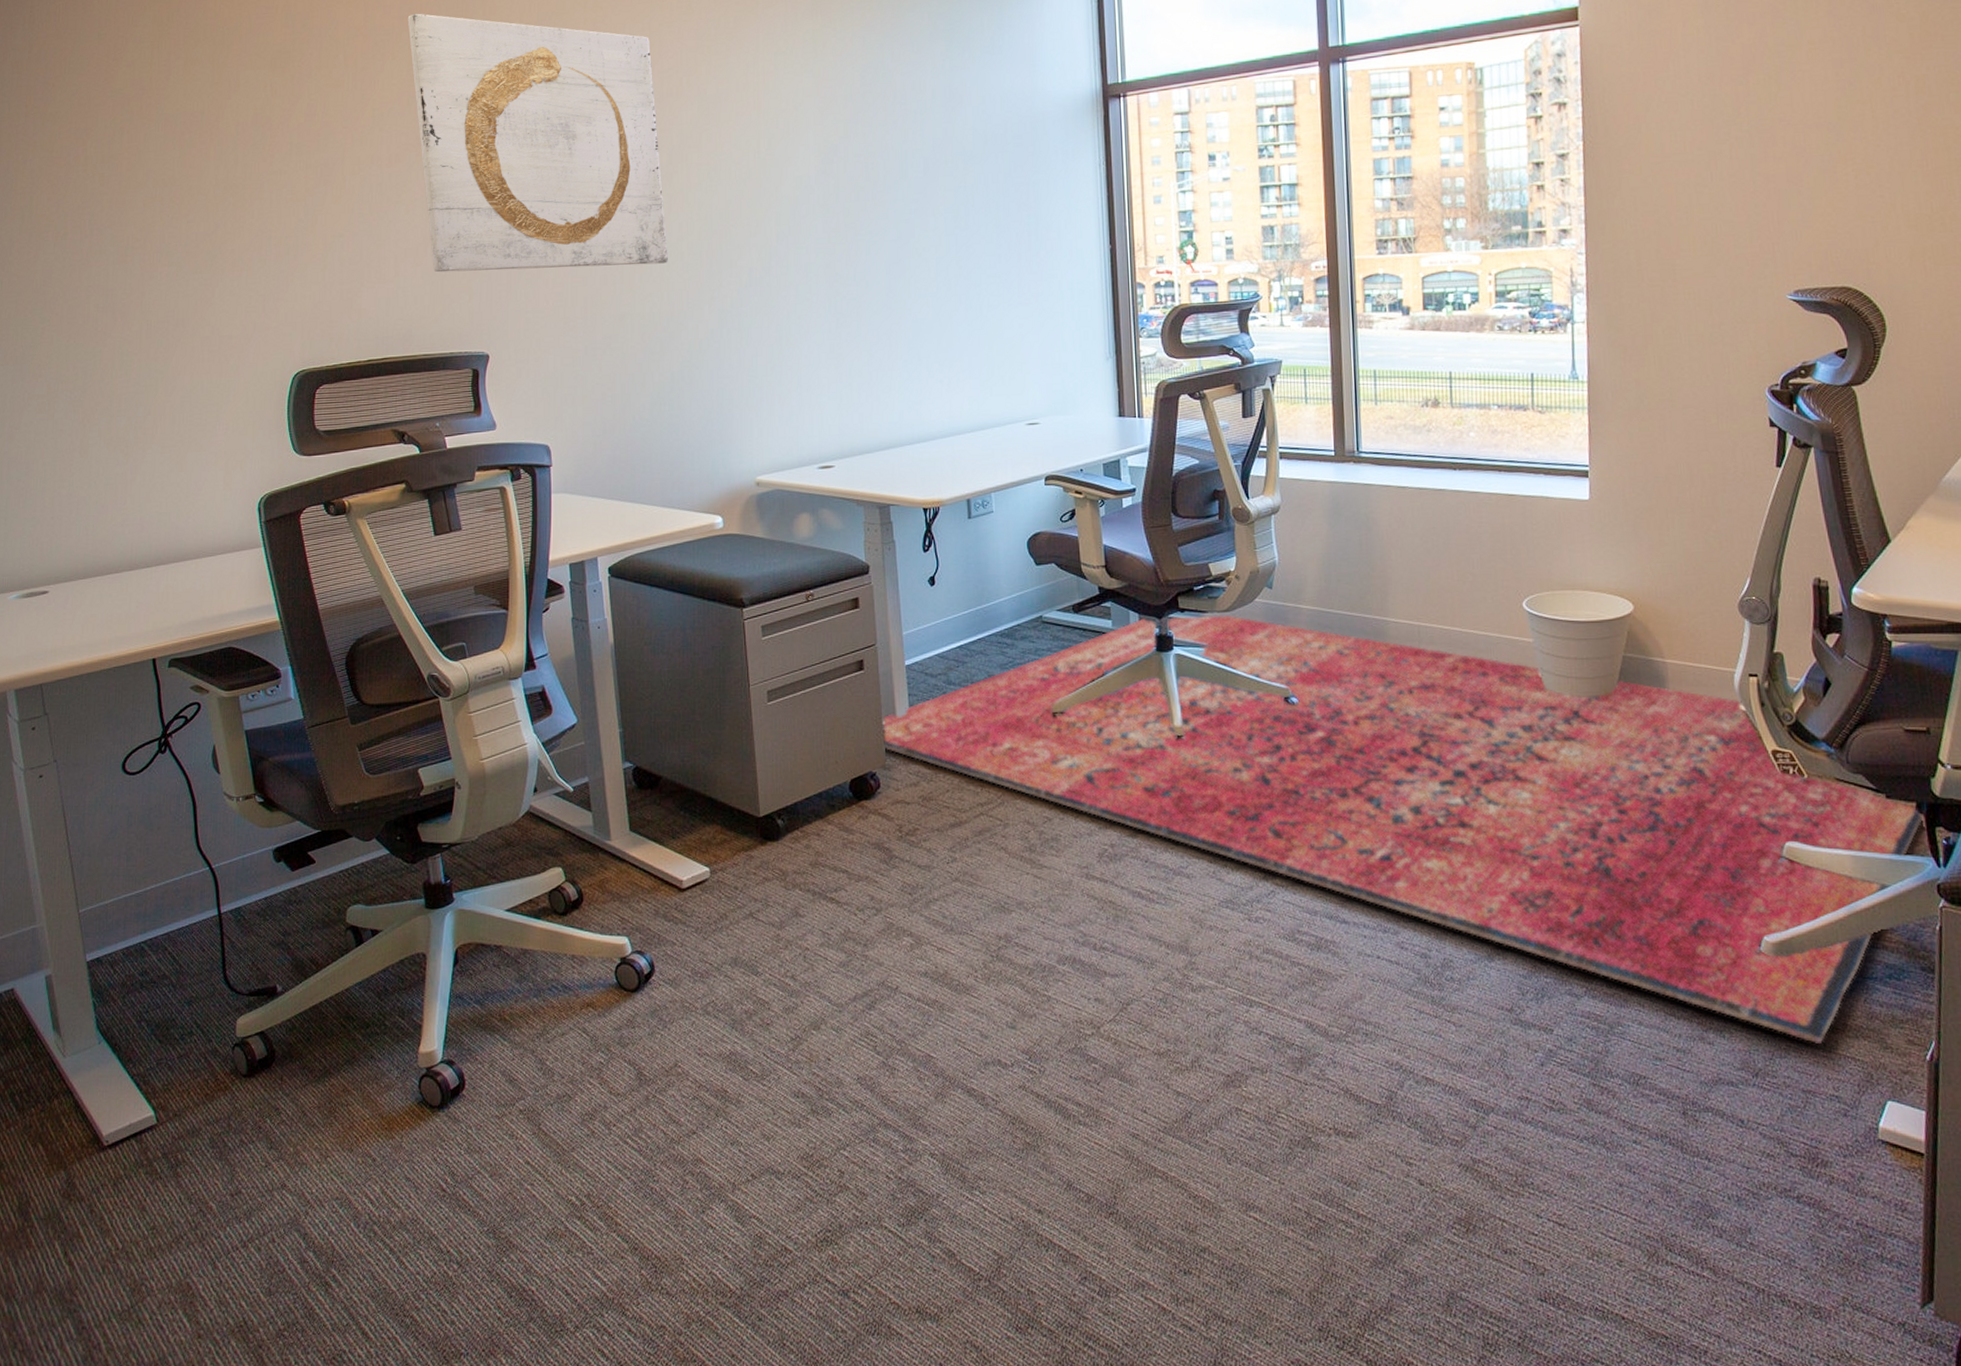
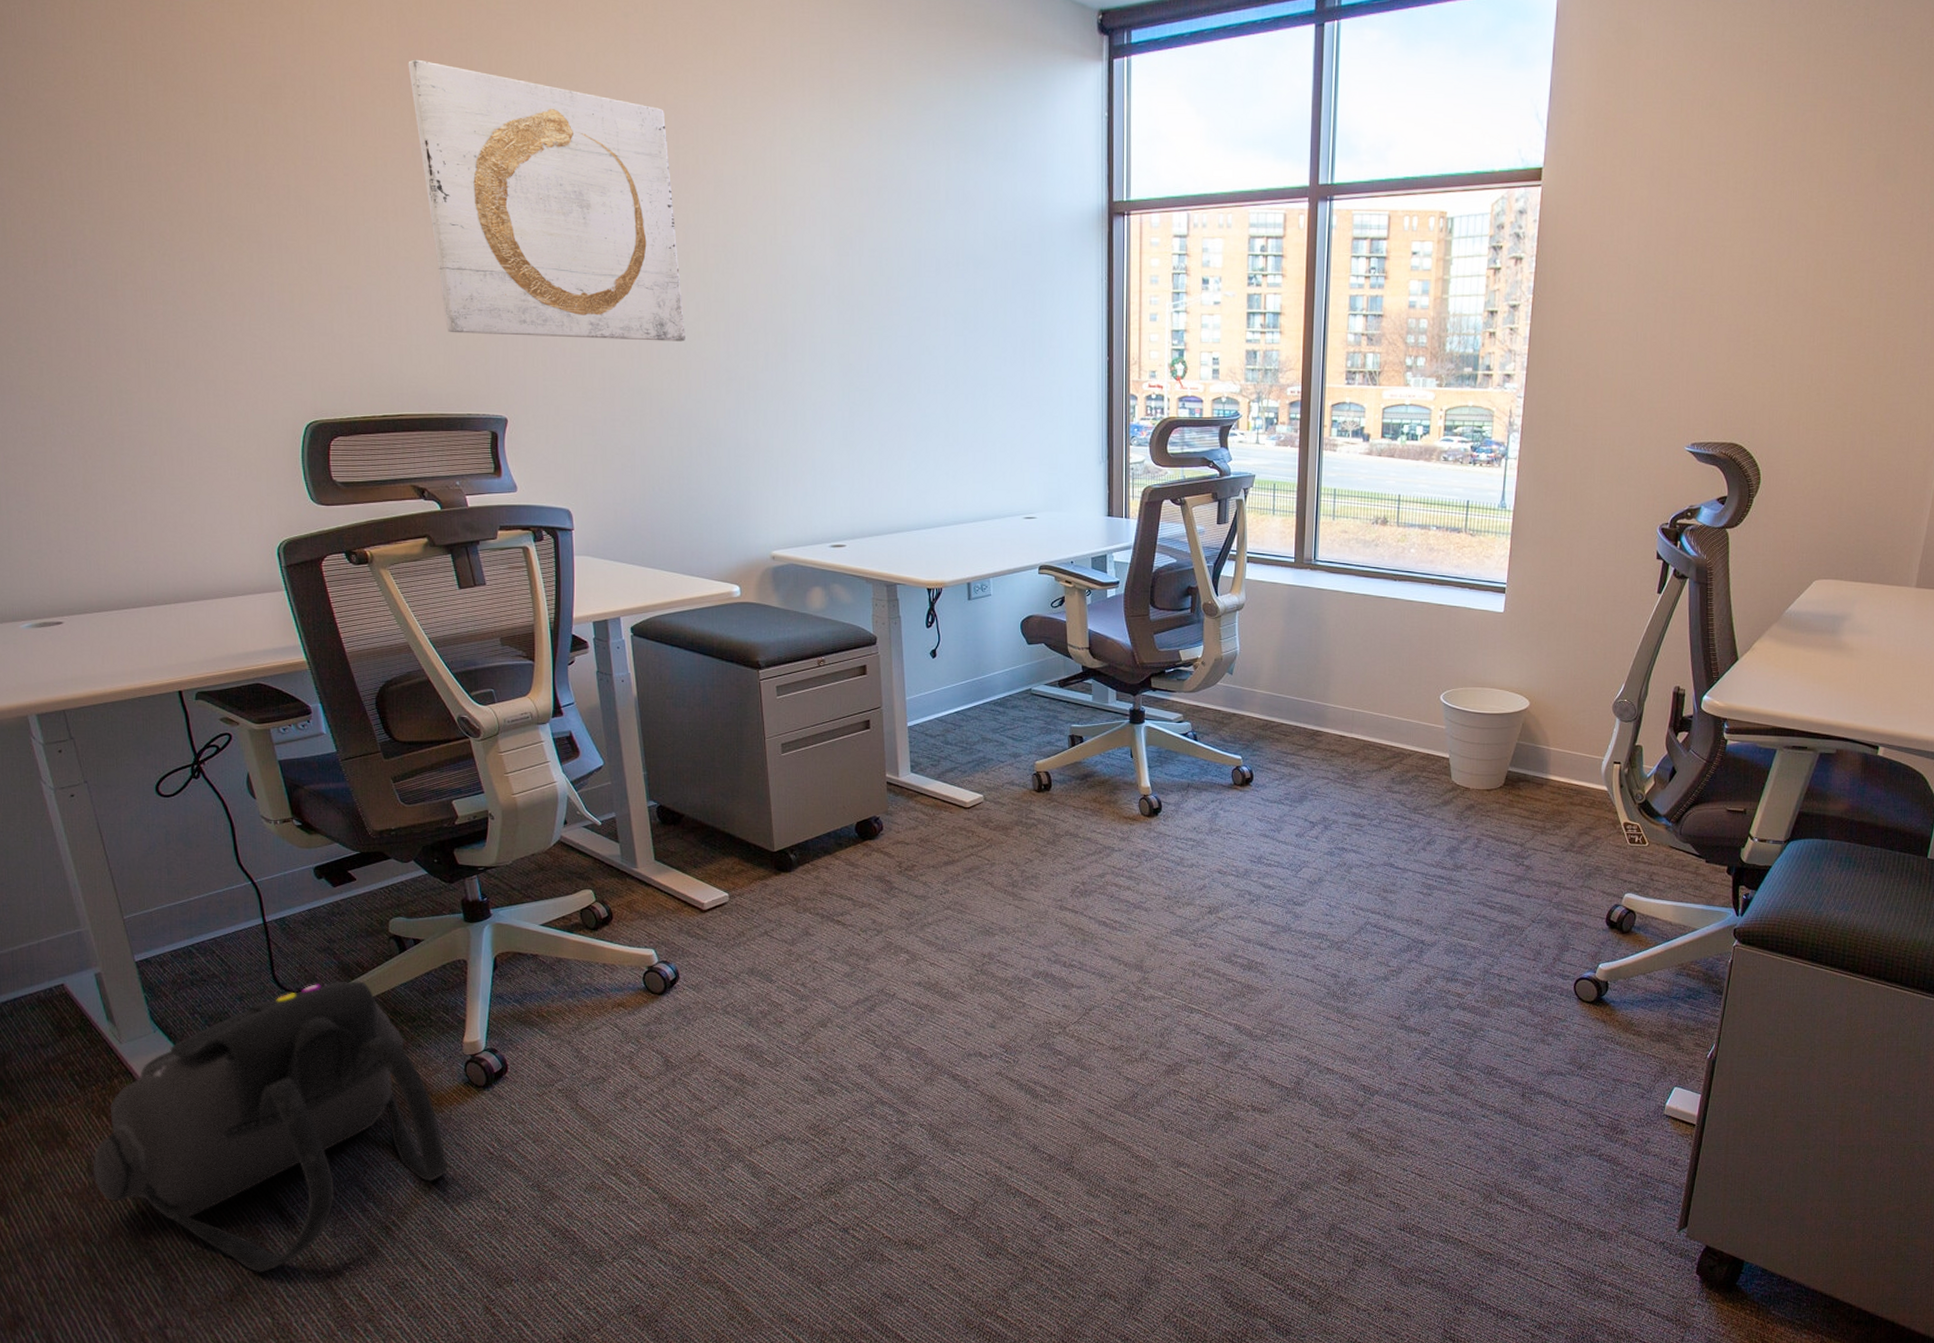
backpack: none [24,980,398,1340] -> present [92,981,450,1273]
rug: present [882,614,1924,1044] -> none [886,693,1732,1045]

